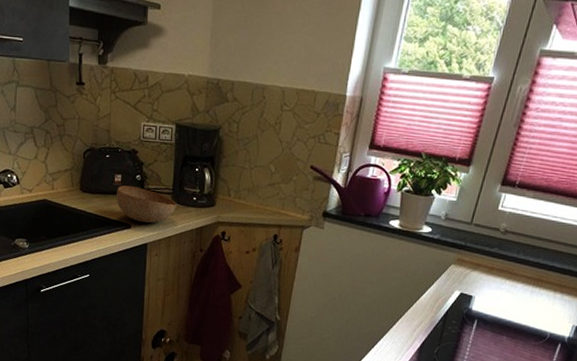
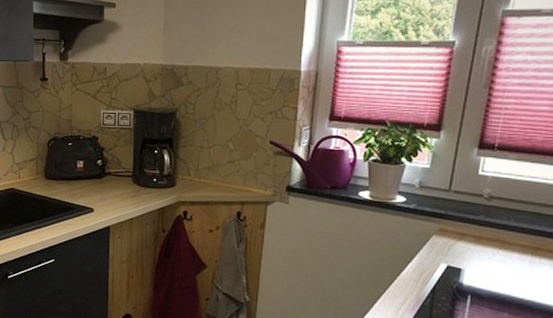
bowl: present [116,185,177,223] -> none [79,171,137,206]

